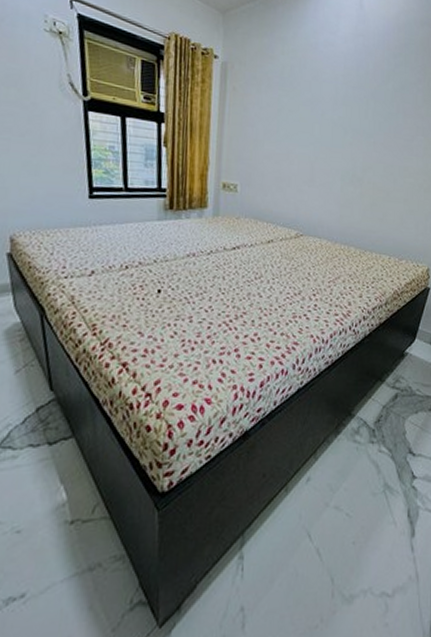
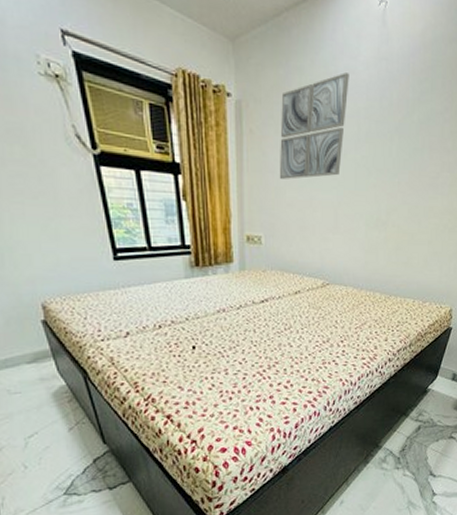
wall art: none [258,44,329,134] -> present [279,72,349,179]

